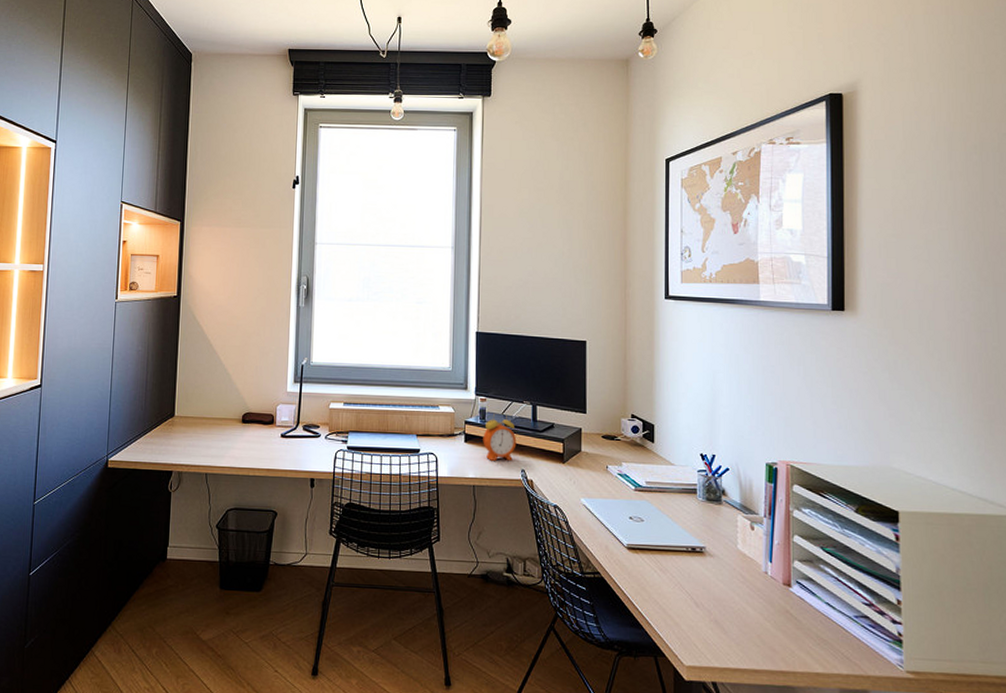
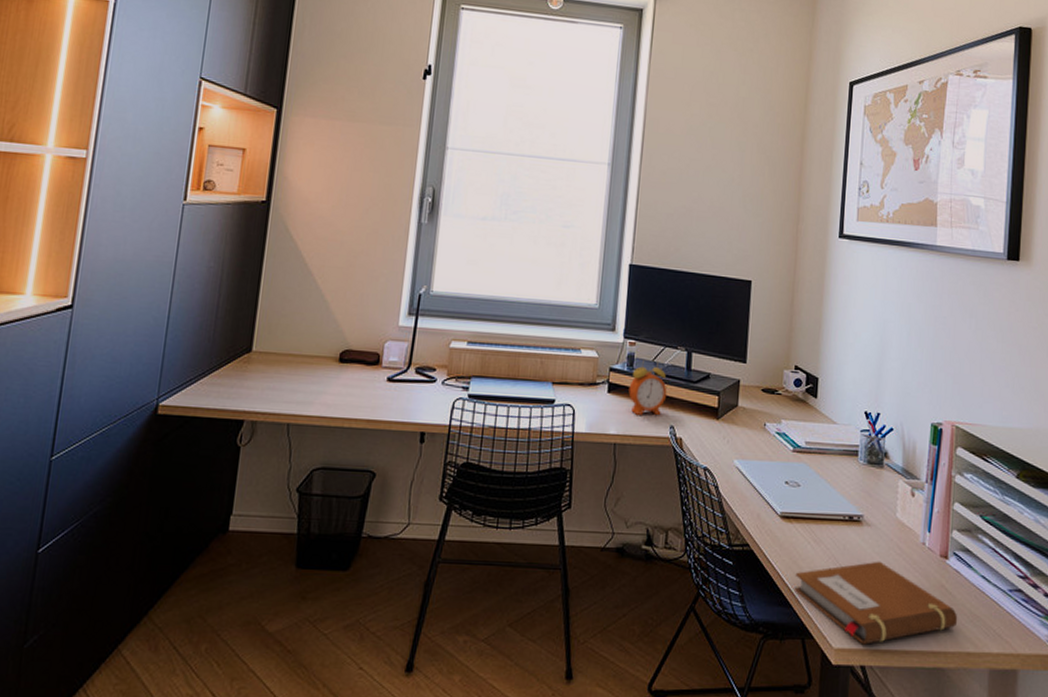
notebook: none [644,588,805,663] -> present [794,561,958,645]

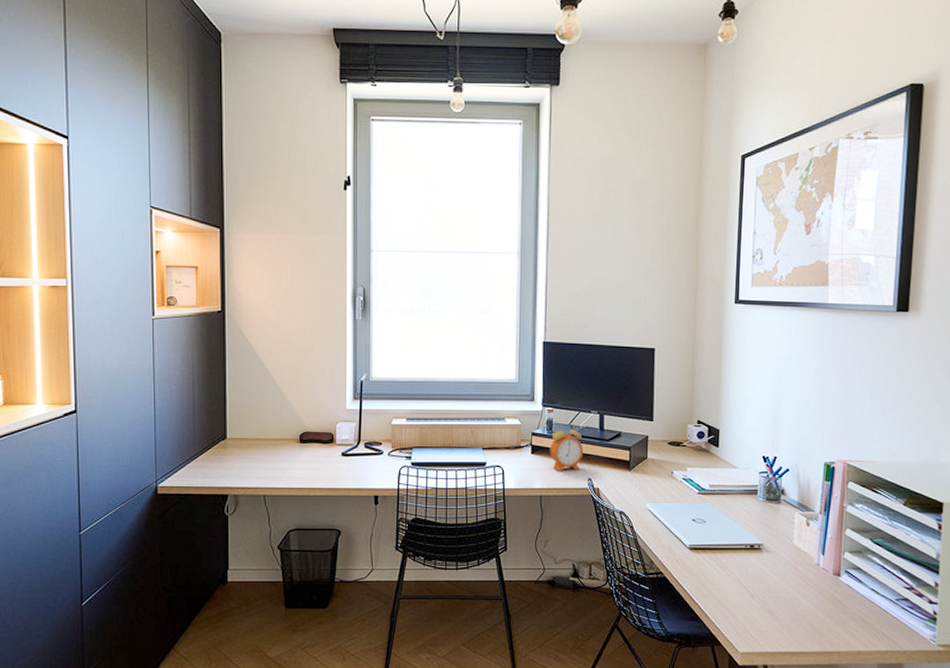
notebook: present [794,561,958,645] -> none [703,581,850,648]

